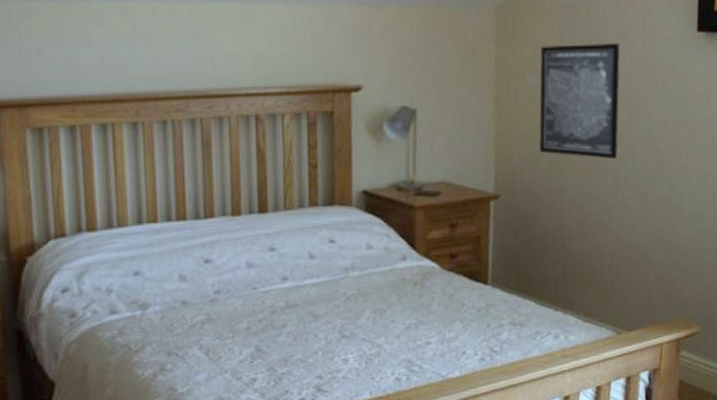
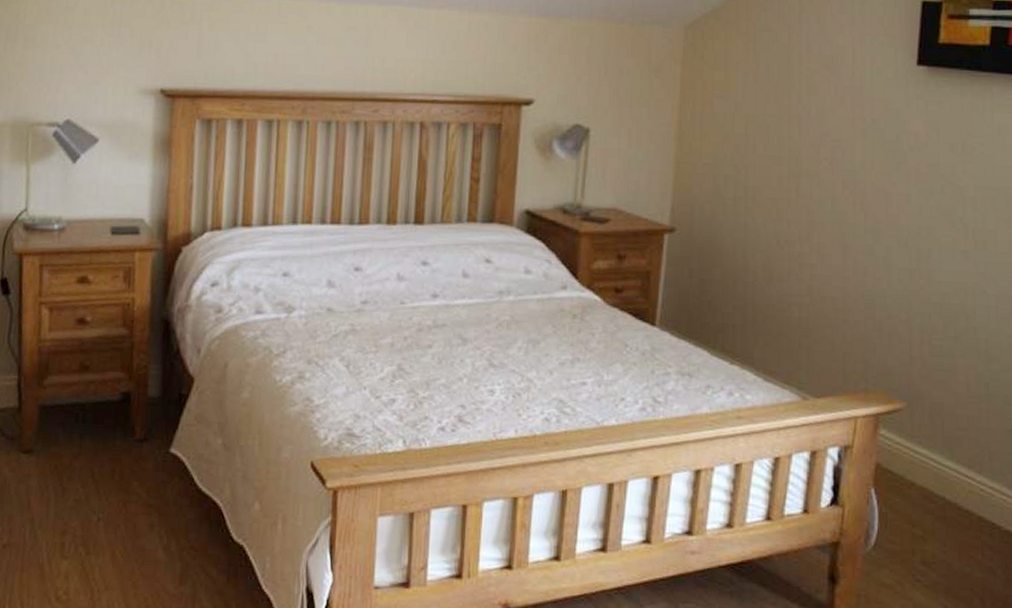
wall art: present [538,42,620,160] -> none [723,70,824,201]

